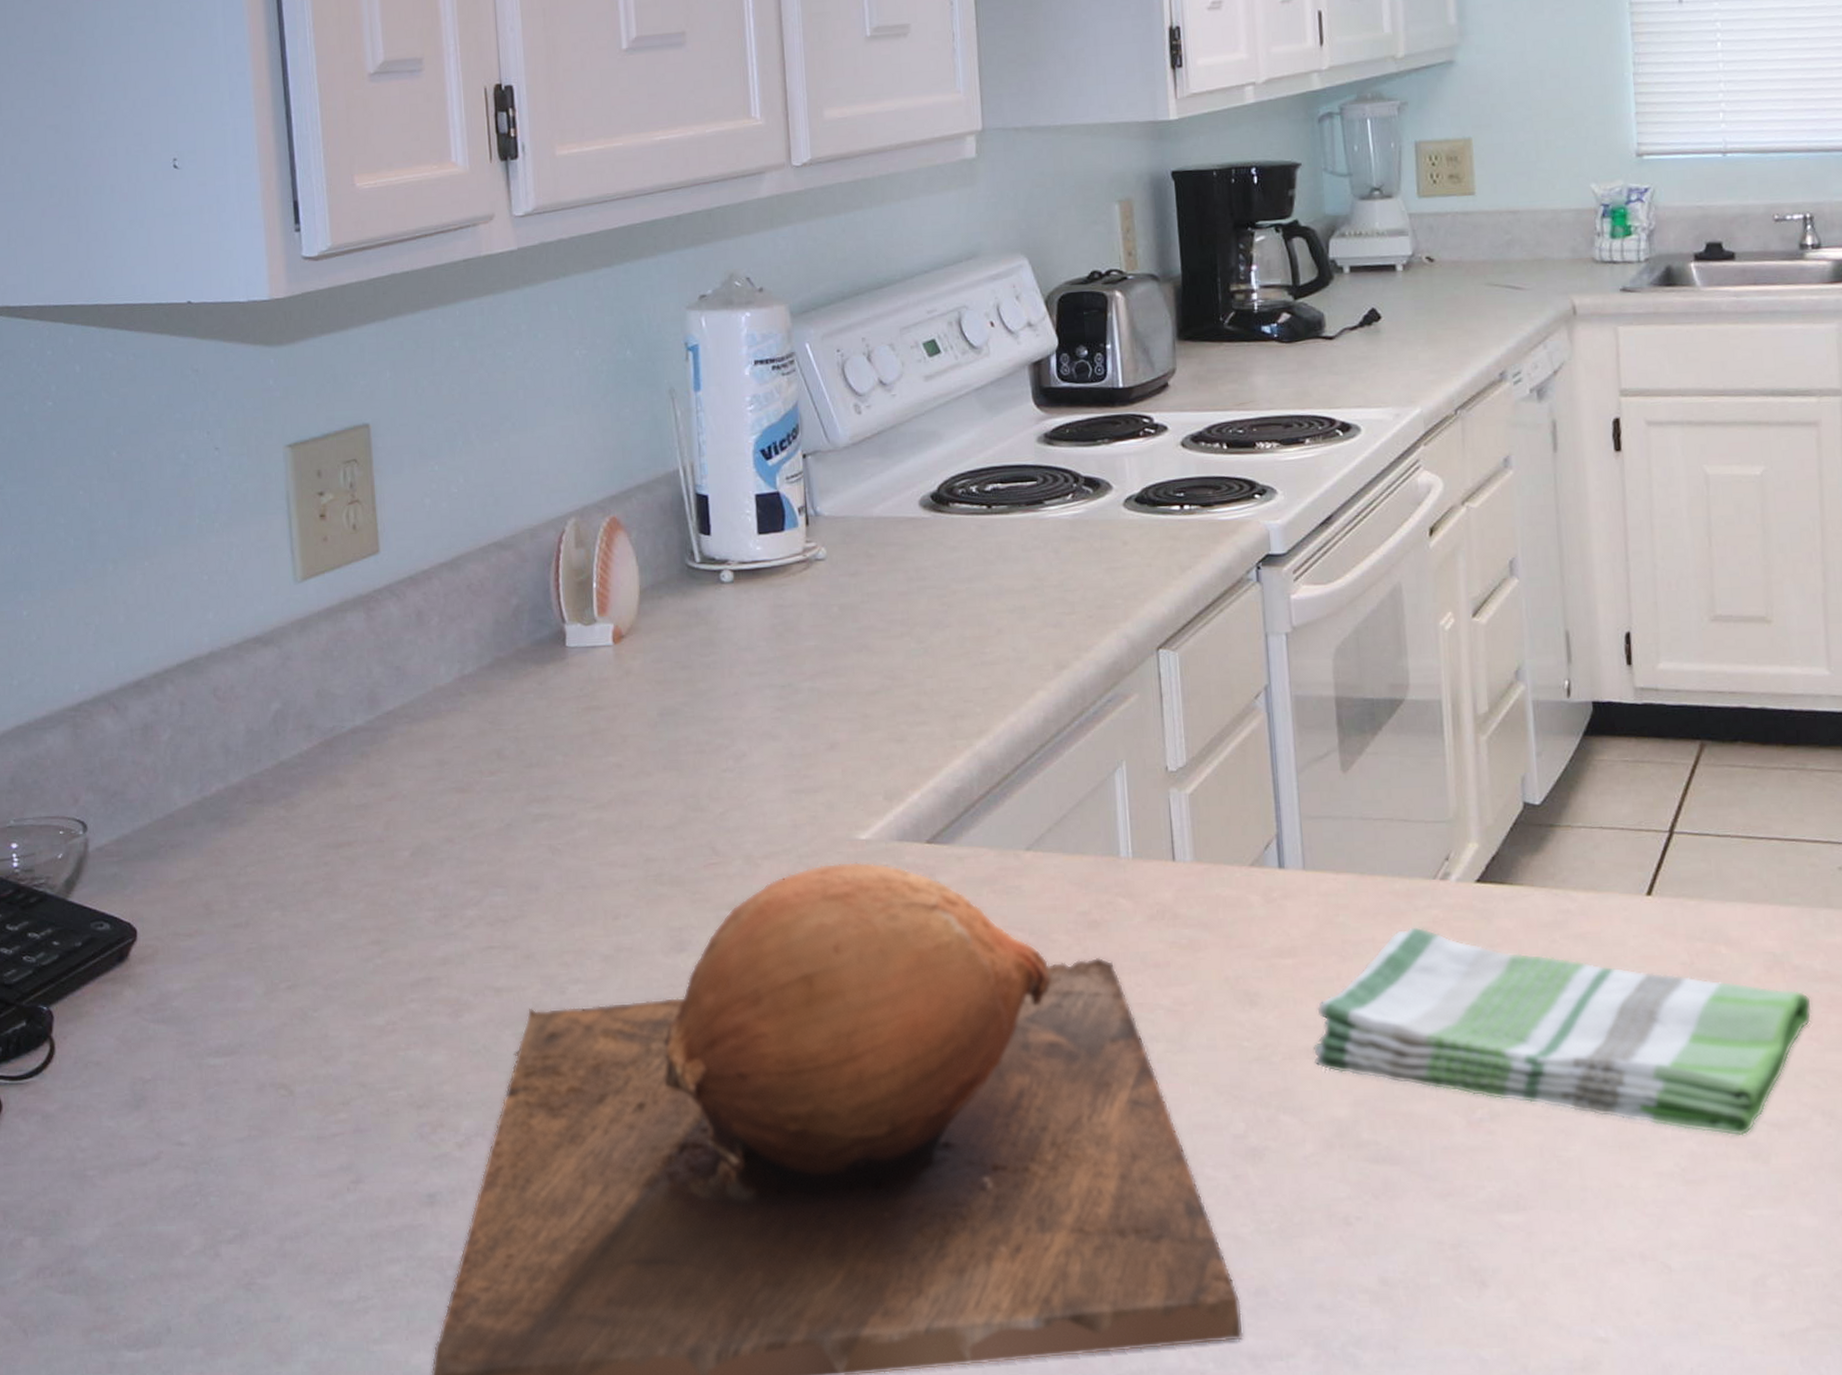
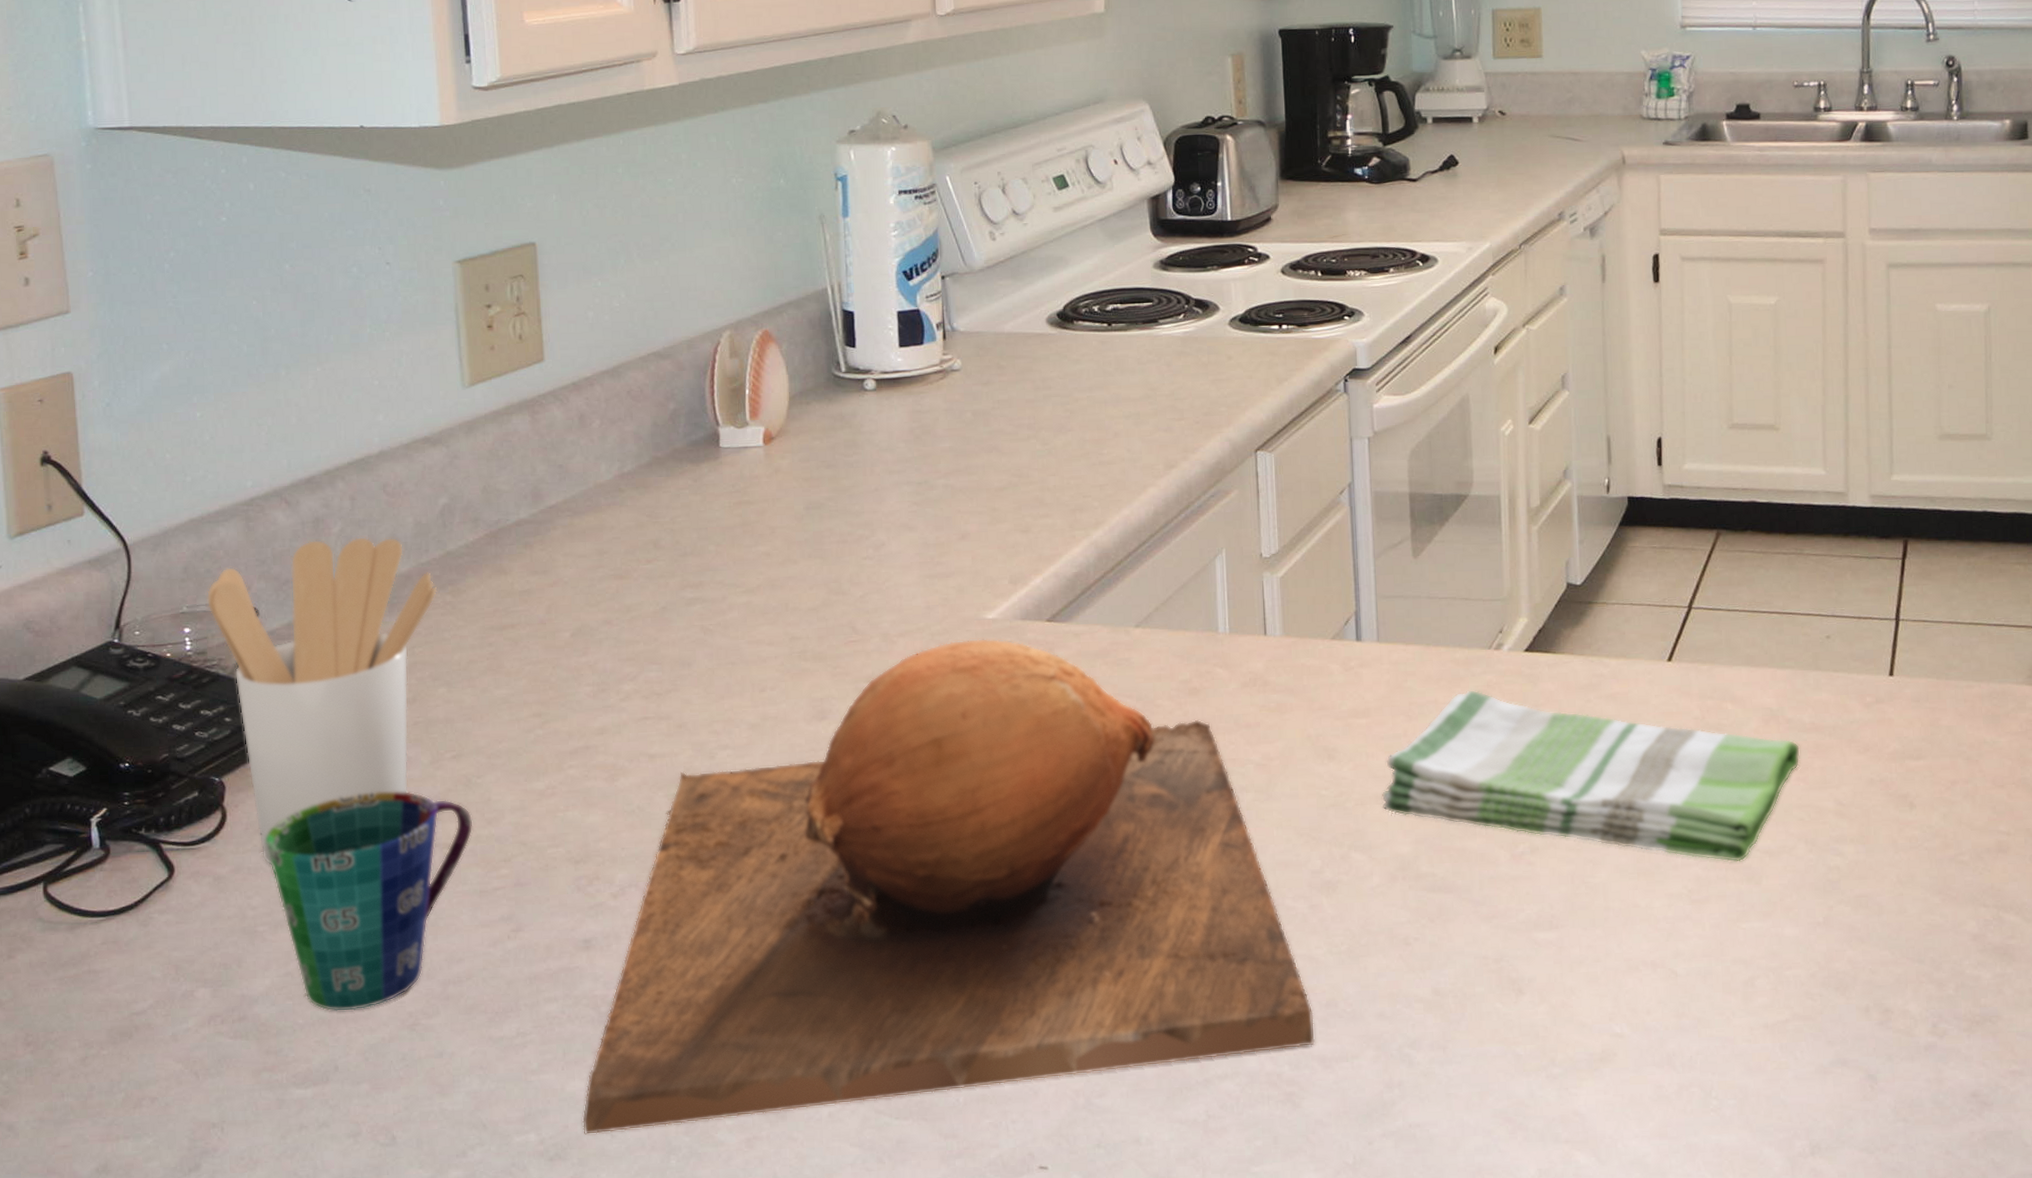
utensil holder: none [33,745,271,1105] -> present [206,537,438,867]
cup: none [95,1024,310,1268] -> present [265,791,473,1012]

